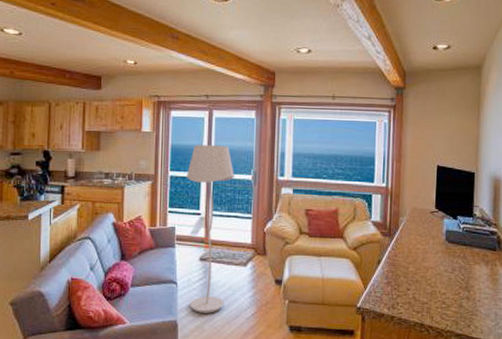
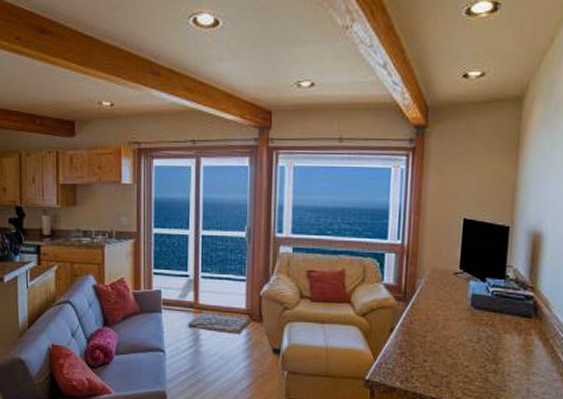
floor lamp: present [187,145,235,313] -> none [173,198,227,384]

